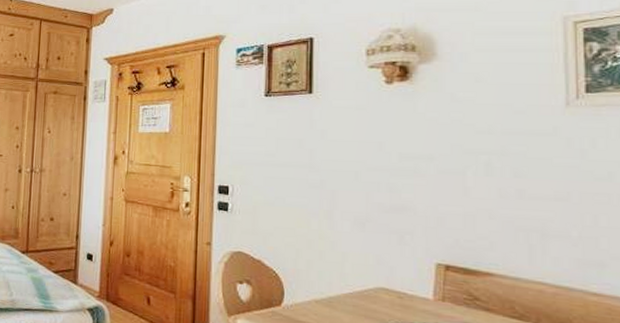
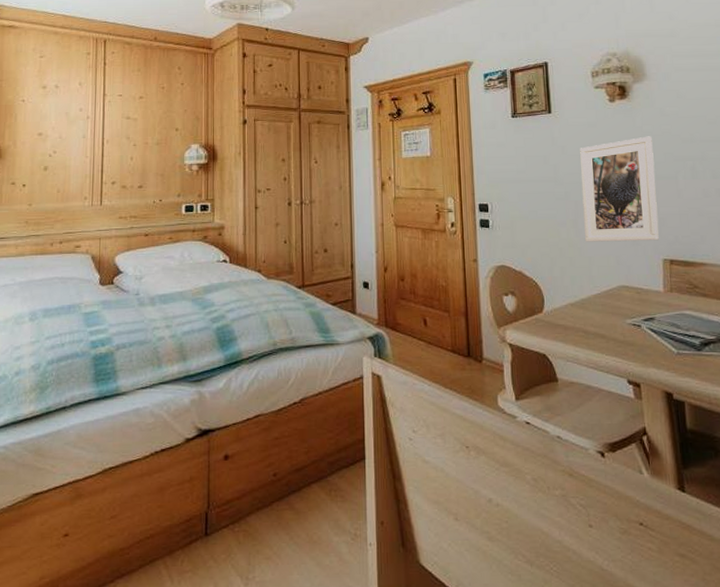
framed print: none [339,124,437,242] -> present [580,136,659,242]

